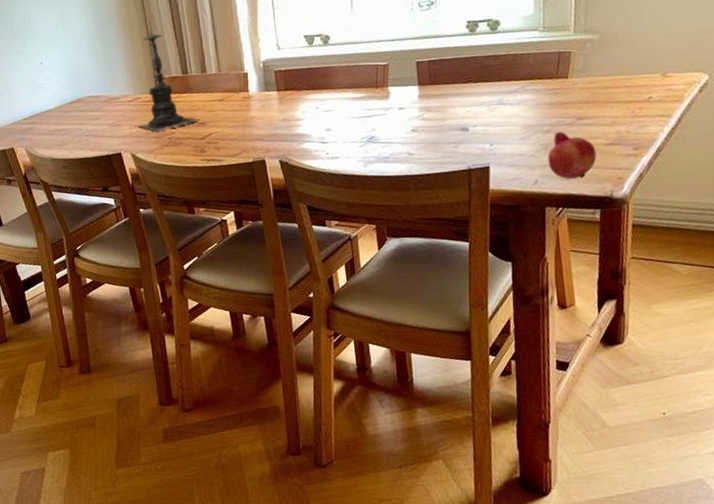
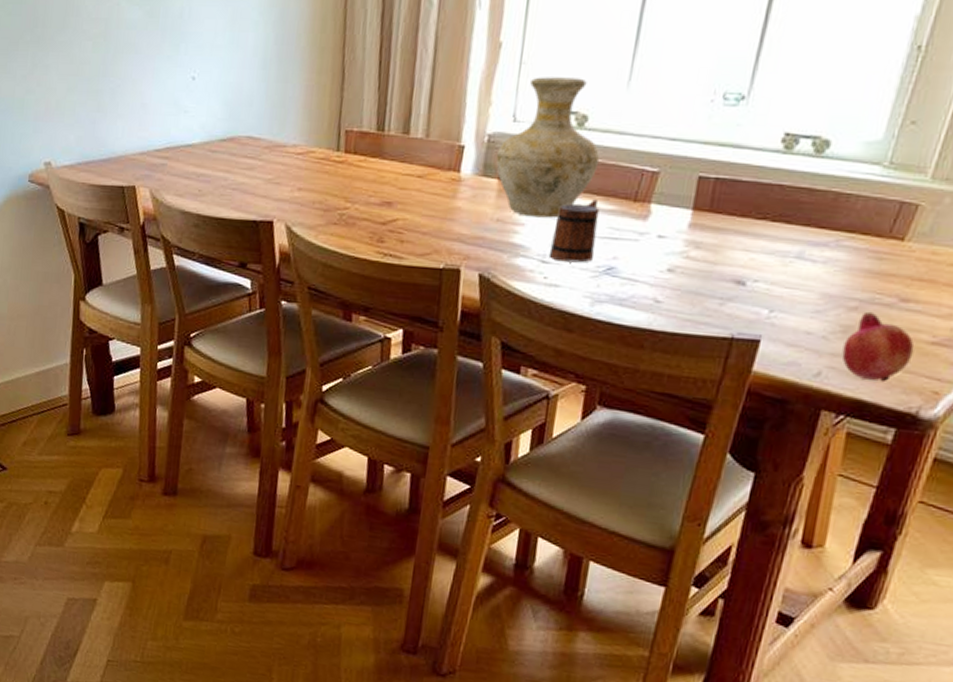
candle holder: present [138,20,200,132] -> none [302,47,387,203]
vase: none [271,11,345,113] -> present [496,77,600,218]
mug: none [324,92,357,140] -> present [549,199,600,263]

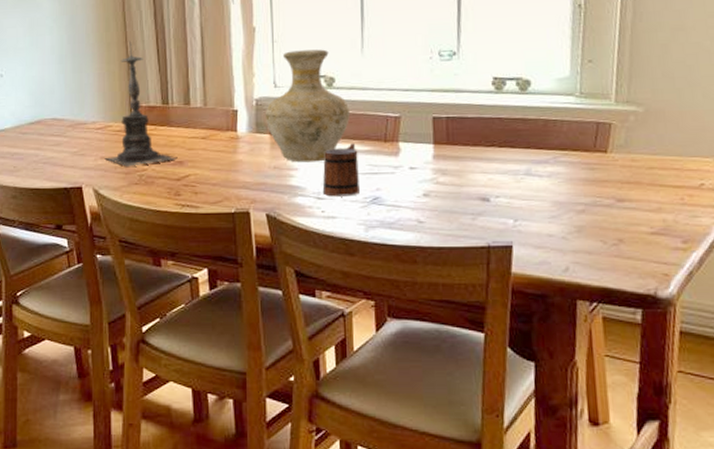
candle holder: none [302,47,387,203] -> present [104,41,178,167]
fruit: present [841,311,915,383] -> none [581,212,639,271]

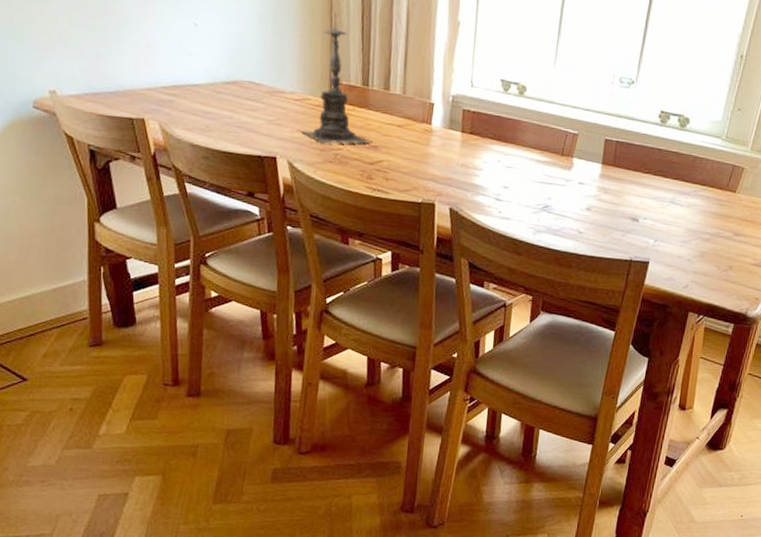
vase: present [264,49,351,163] -> none [459,52,536,166]
mug: present [322,143,359,197] -> none [501,152,537,202]

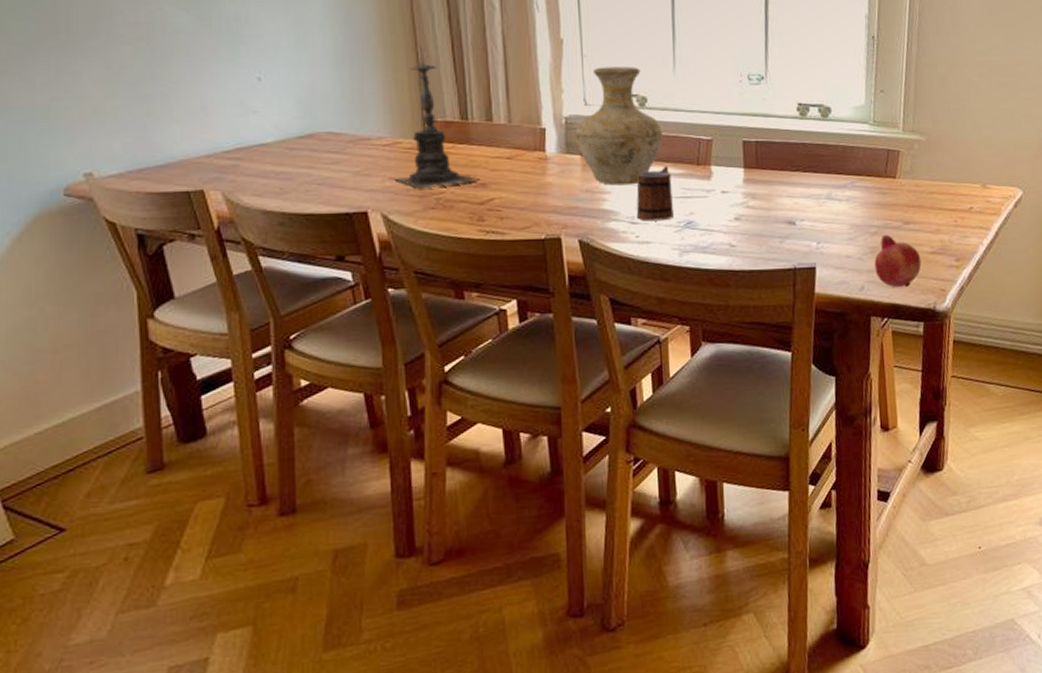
vase: none [459,52,536,166] -> present [575,67,664,186]
mug: none [501,152,537,202] -> present [636,166,673,221]
fruit: none [700,242,744,292] -> present [874,234,922,288]

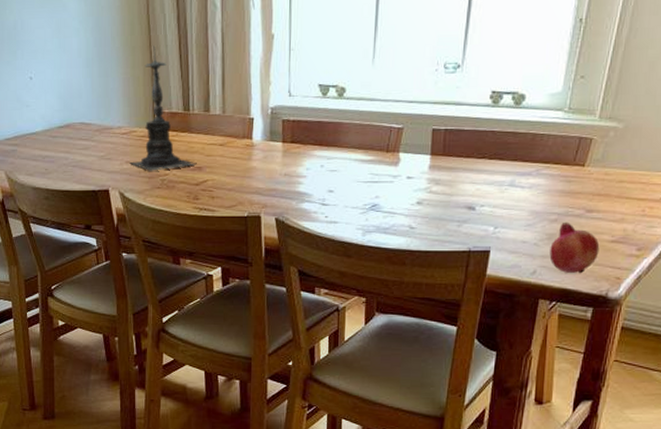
vase: present [575,67,664,186] -> none [278,59,358,170]
mug: present [636,166,673,221] -> none [327,153,362,203]

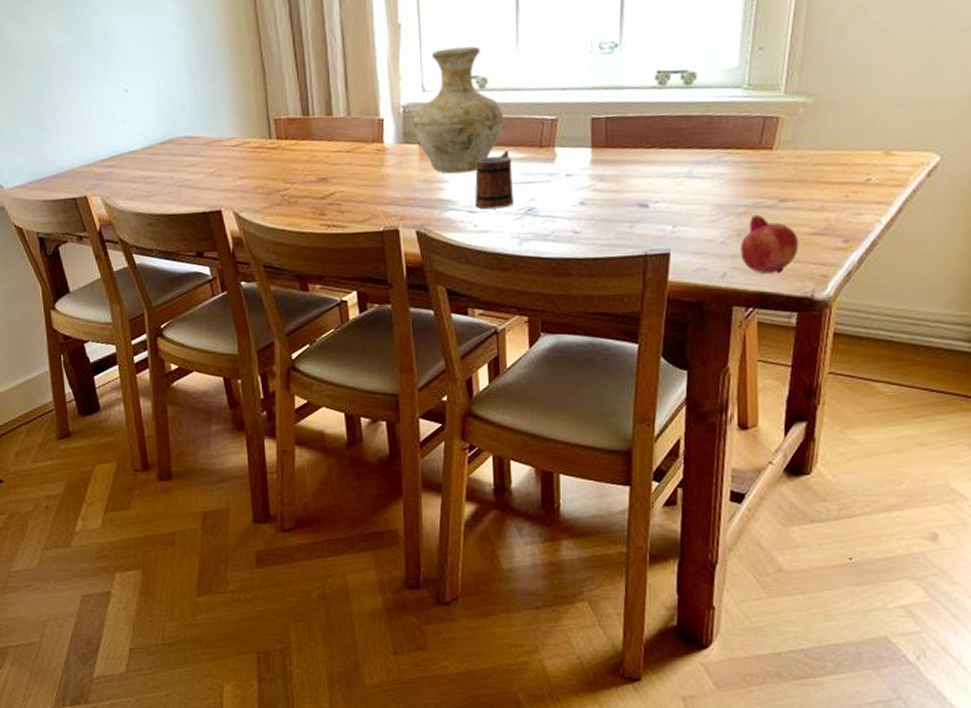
candle holder: present [129,45,197,171] -> none [244,45,321,186]
vase: none [278,59,358,170] -> present [412,46,504,174]
mug: none [327,153,362,203] -> present [474,150,513,210]

